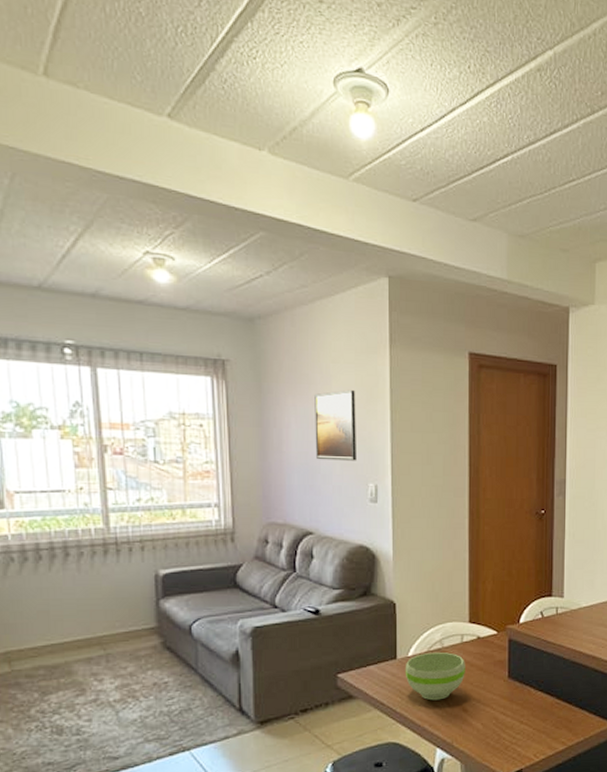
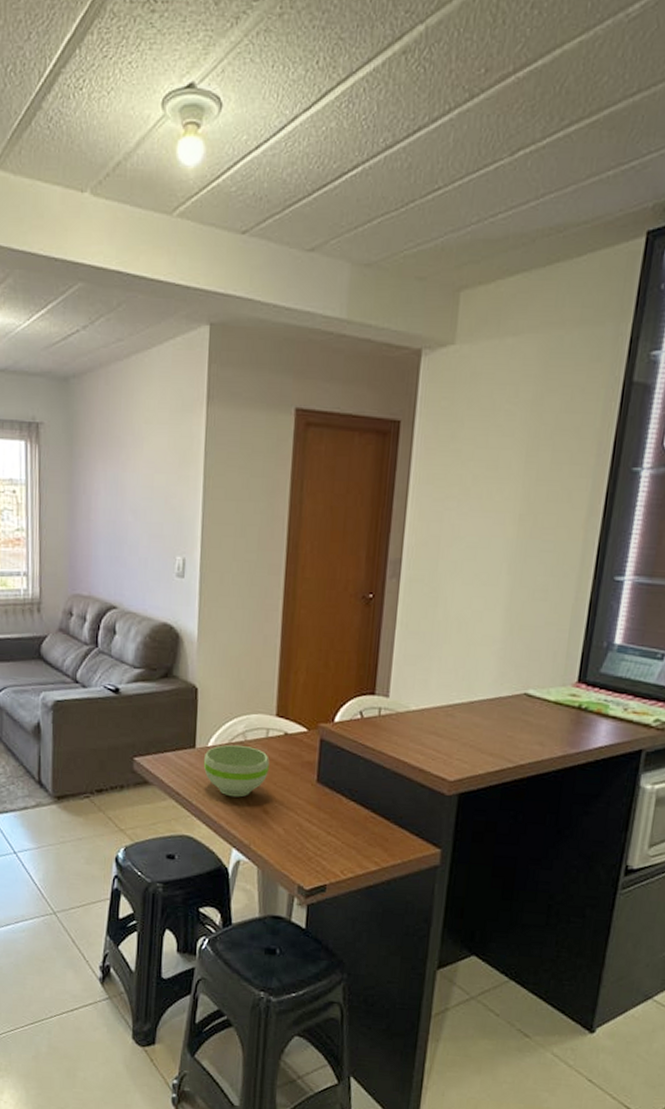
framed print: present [315,389,356,461] -> none [123,453,168,531]

